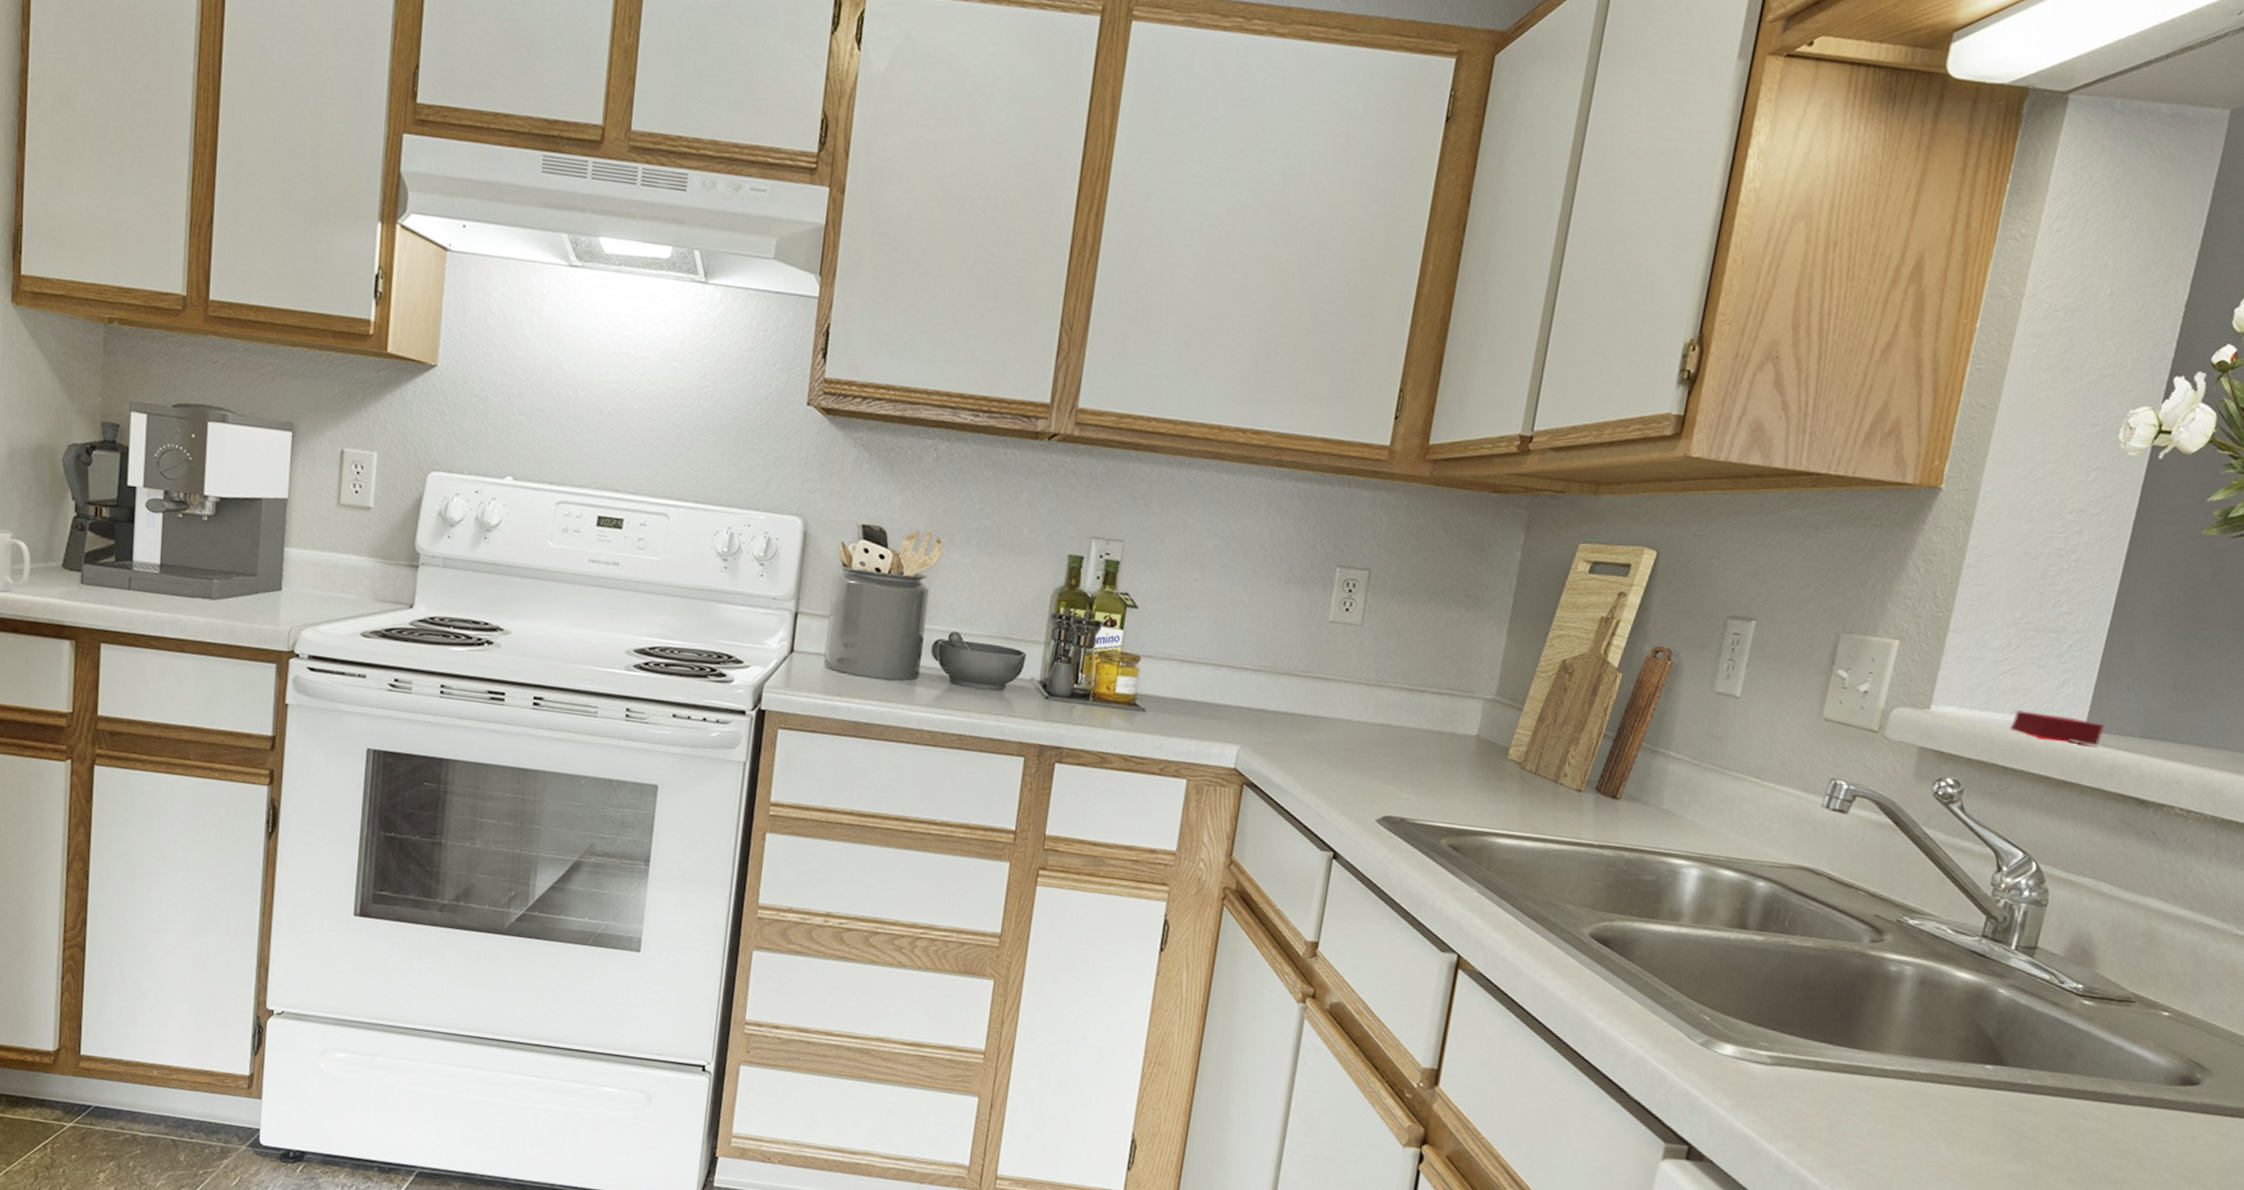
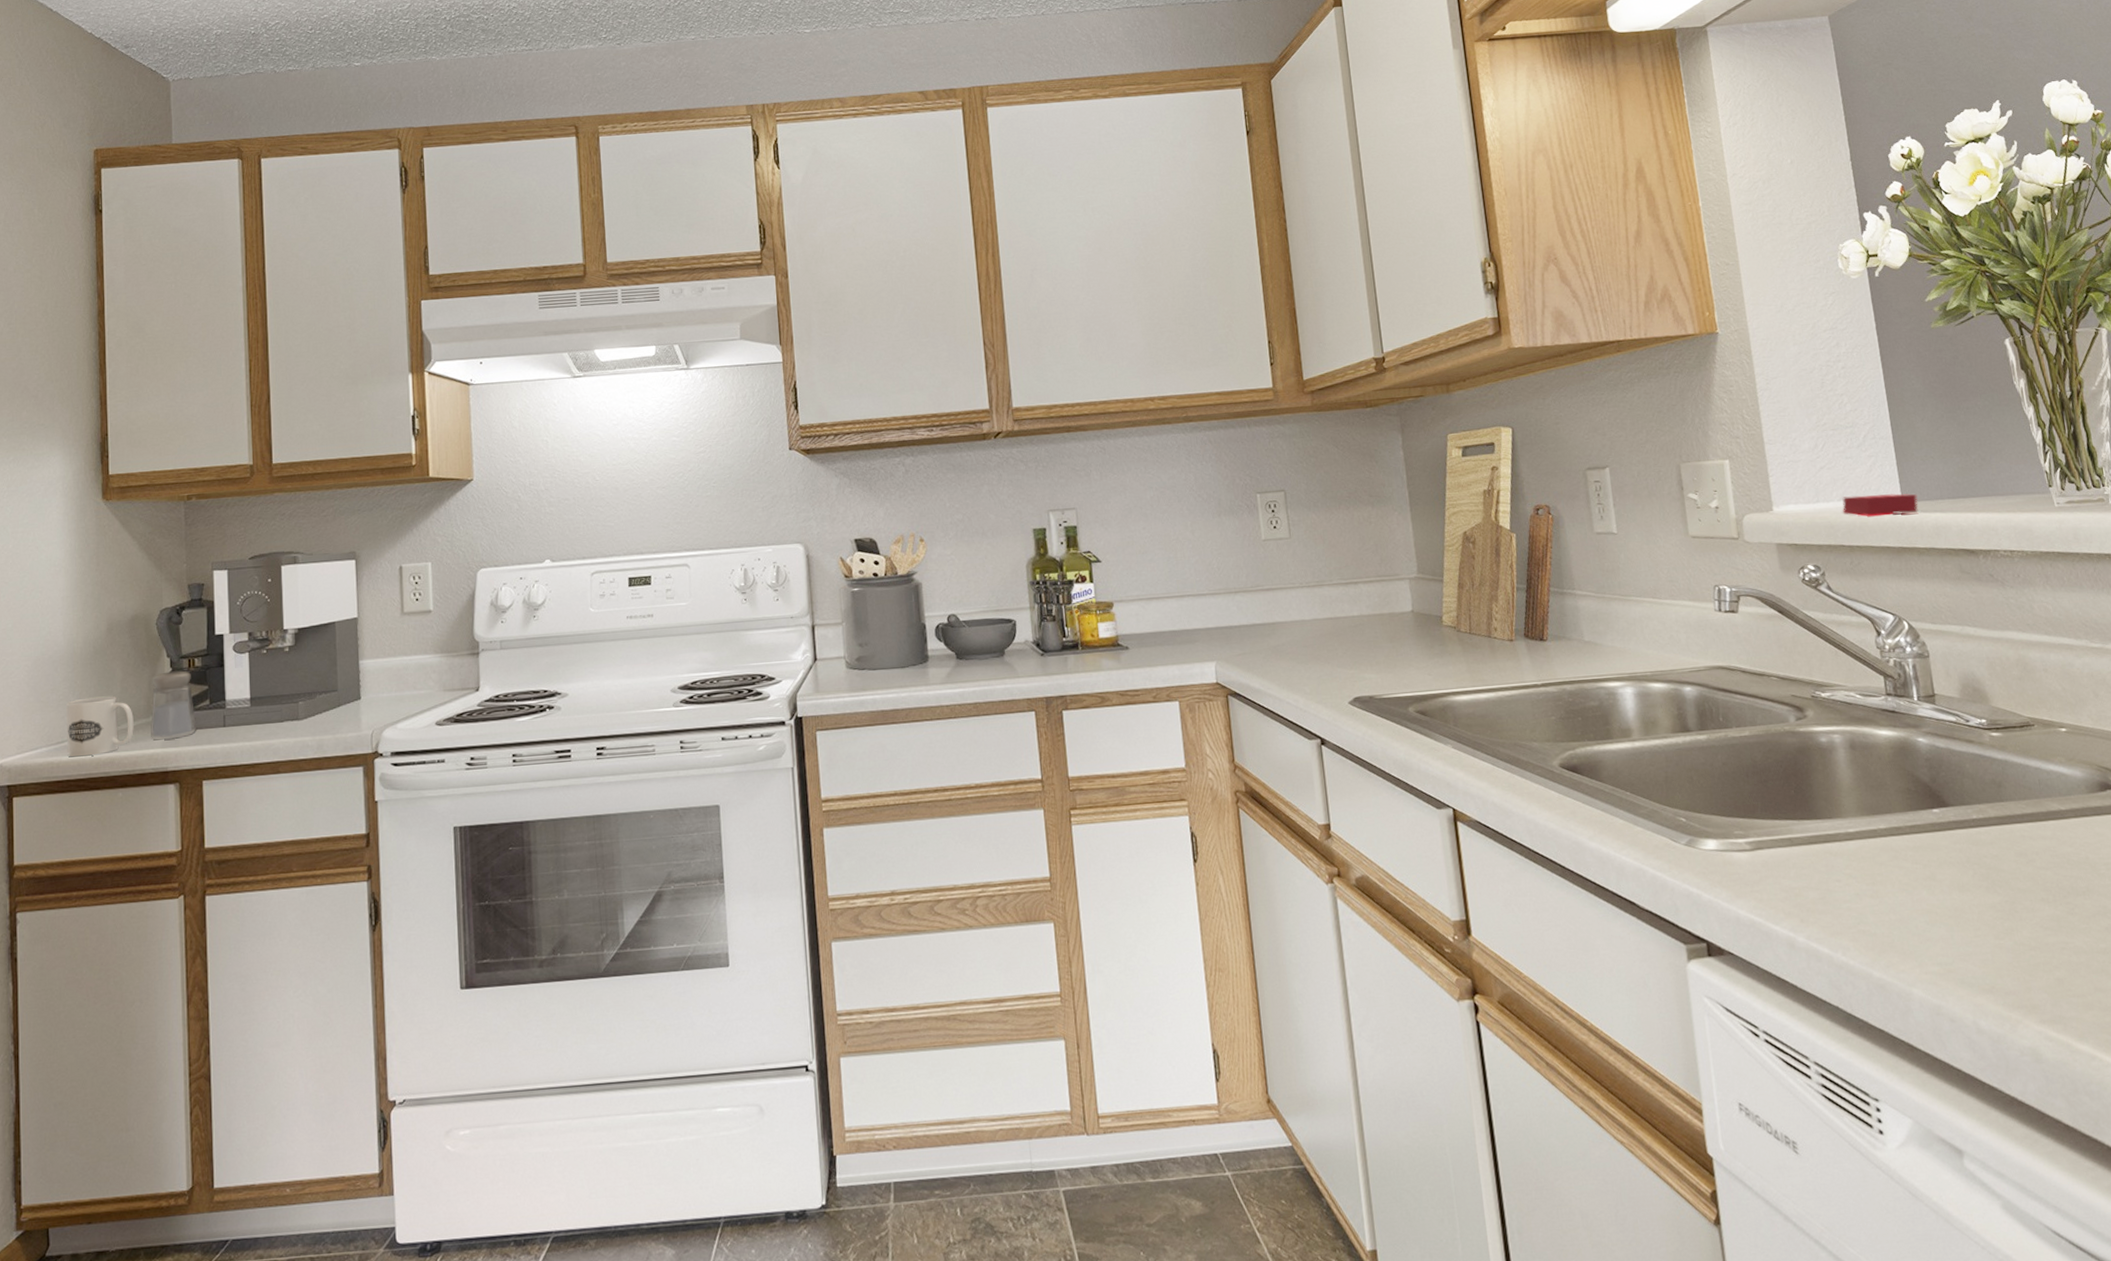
salt shaker: none [48,516,99,592] -> present [150,670,196,740]

